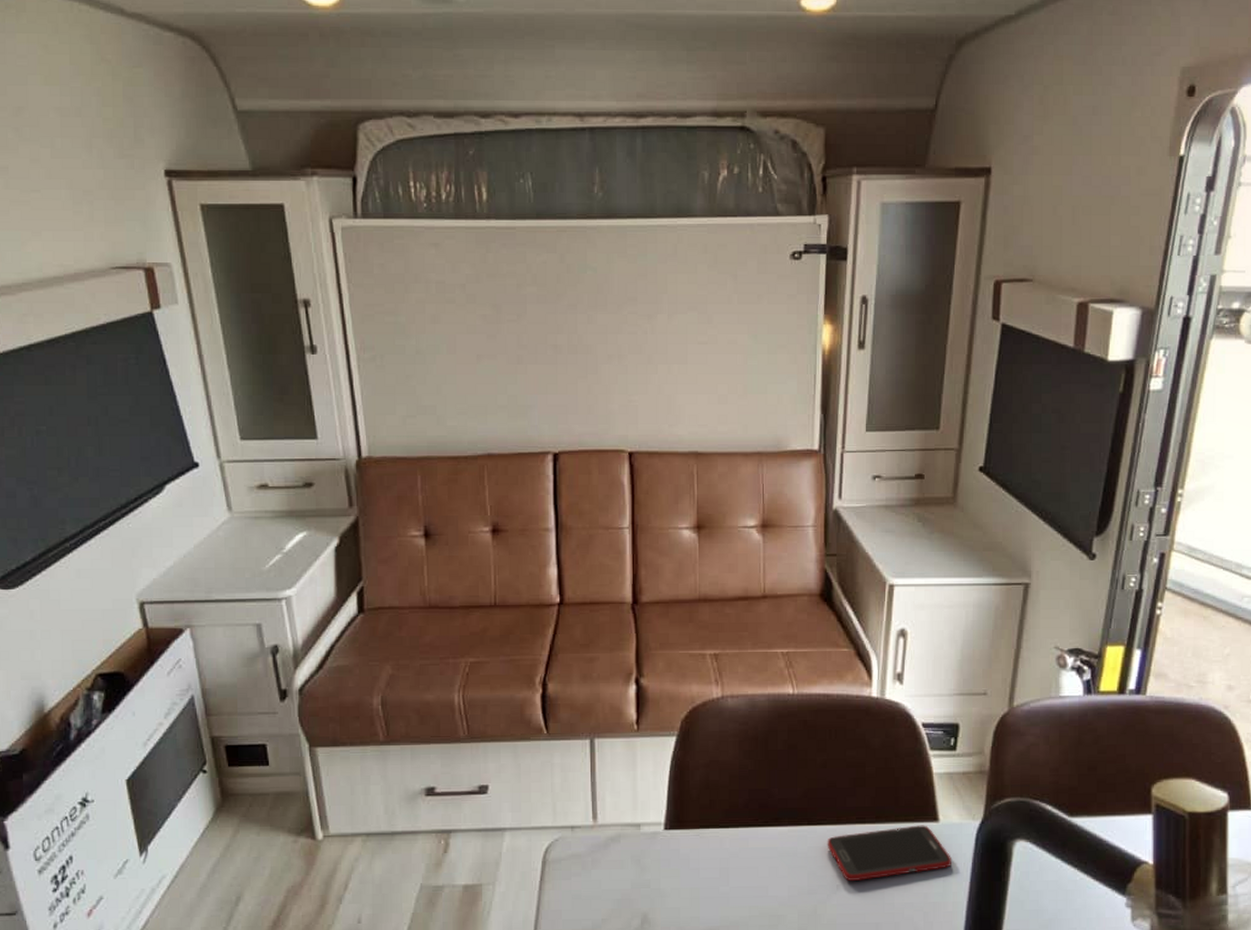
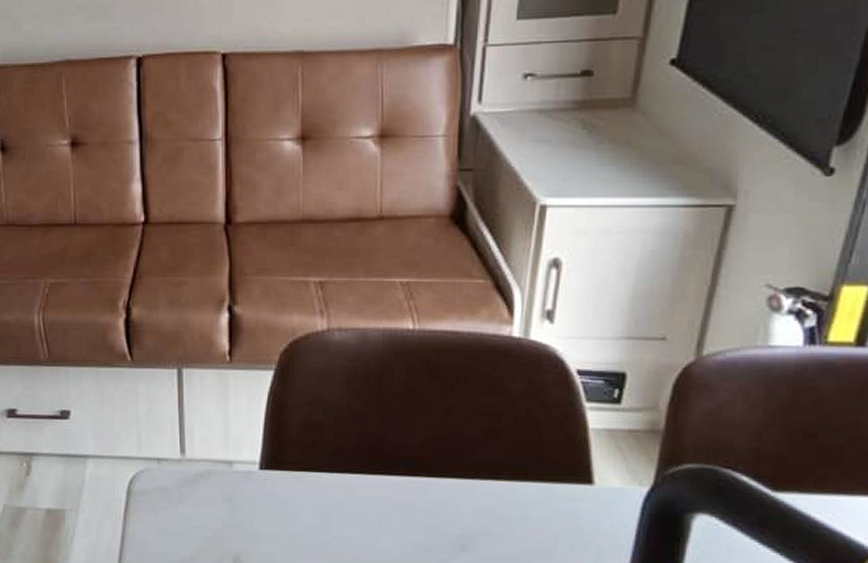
cell phone: present [827,825,951,881] -> none [450,486,608,543]

